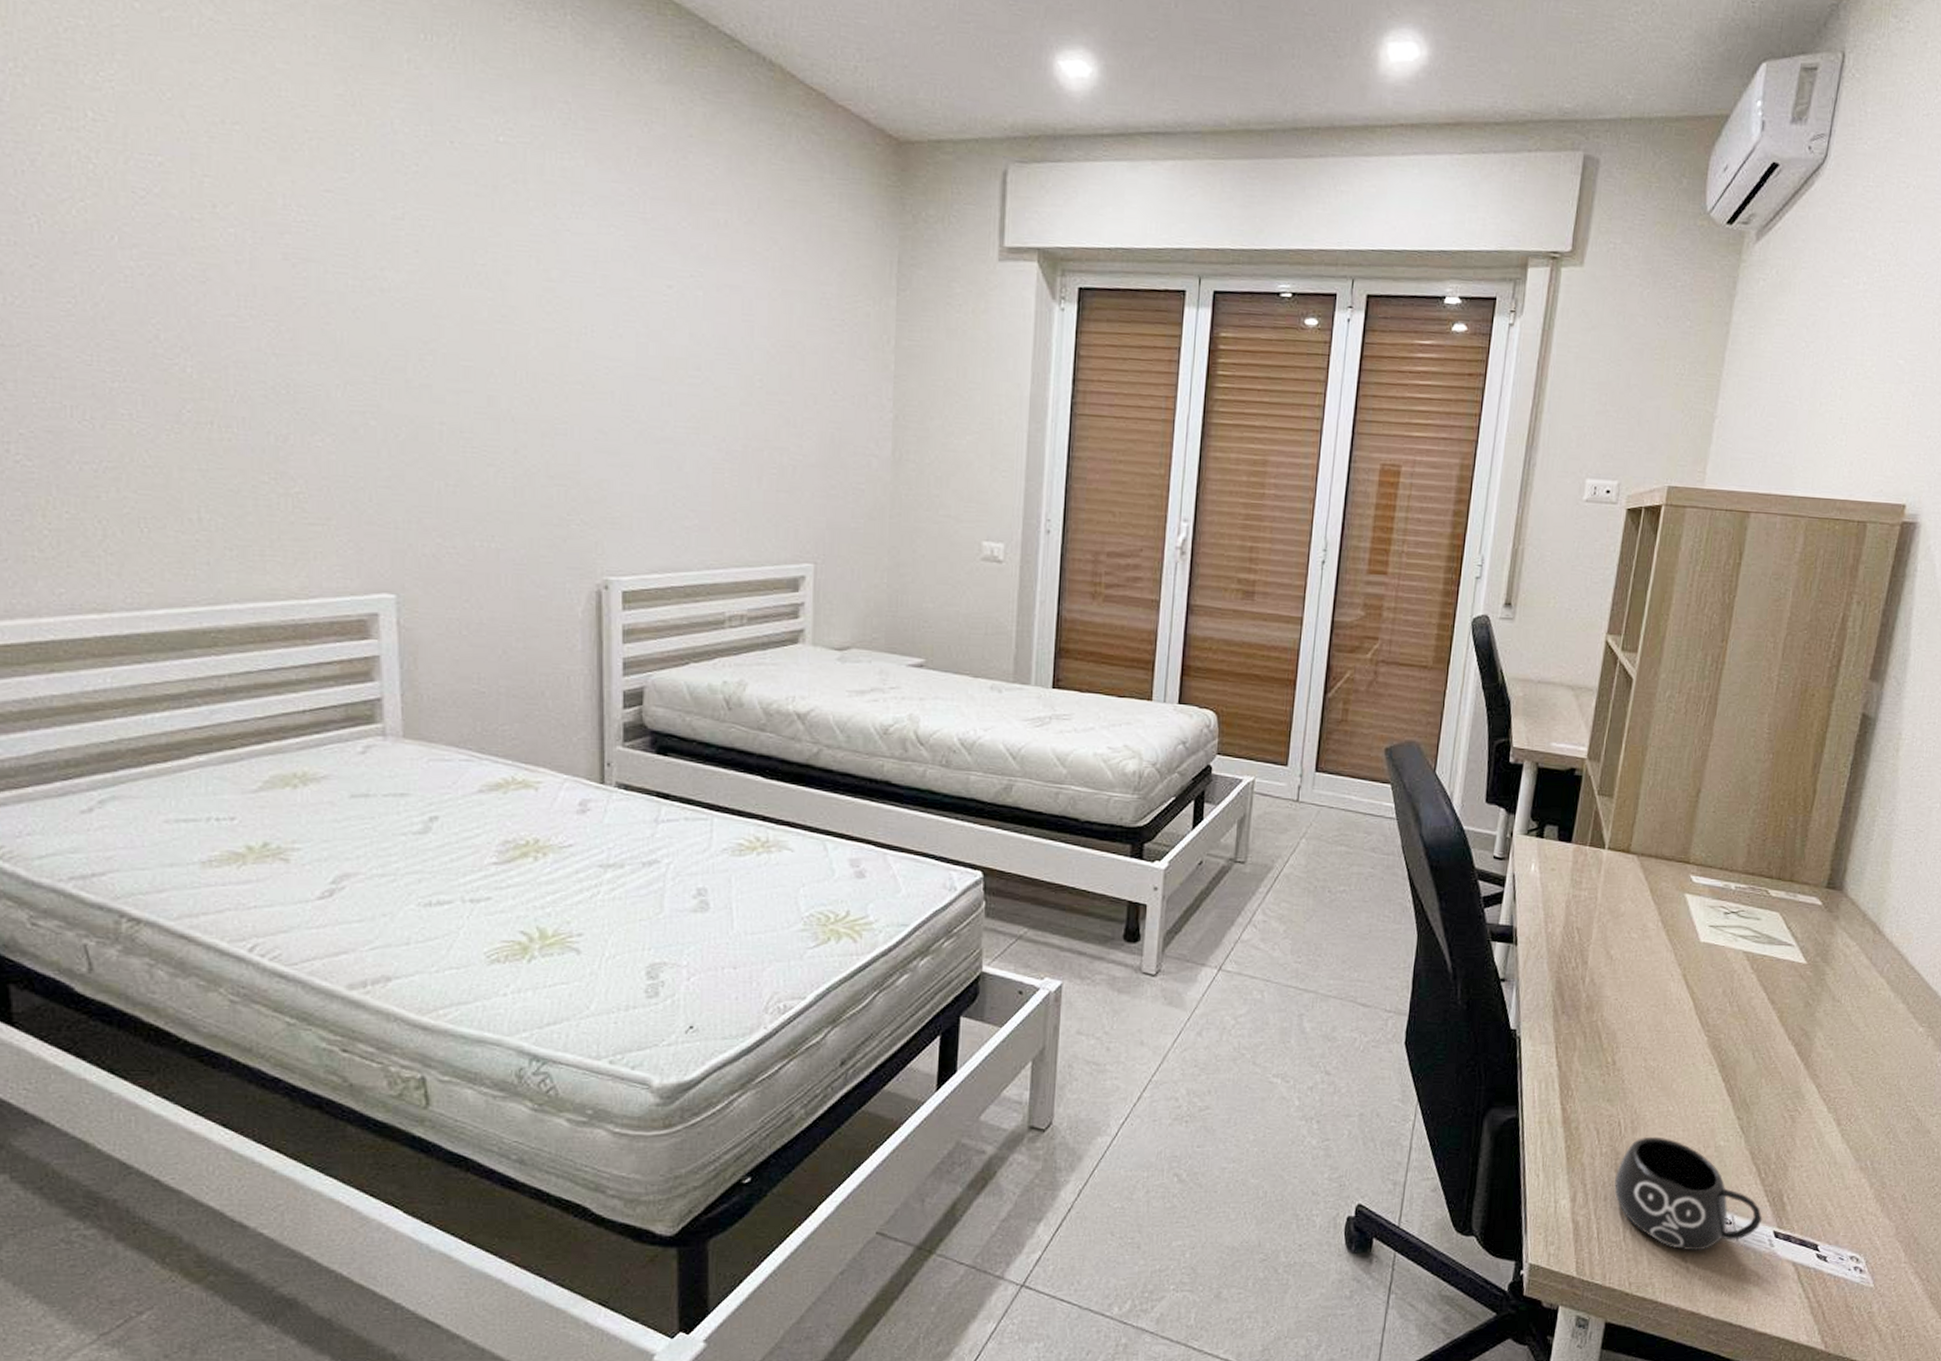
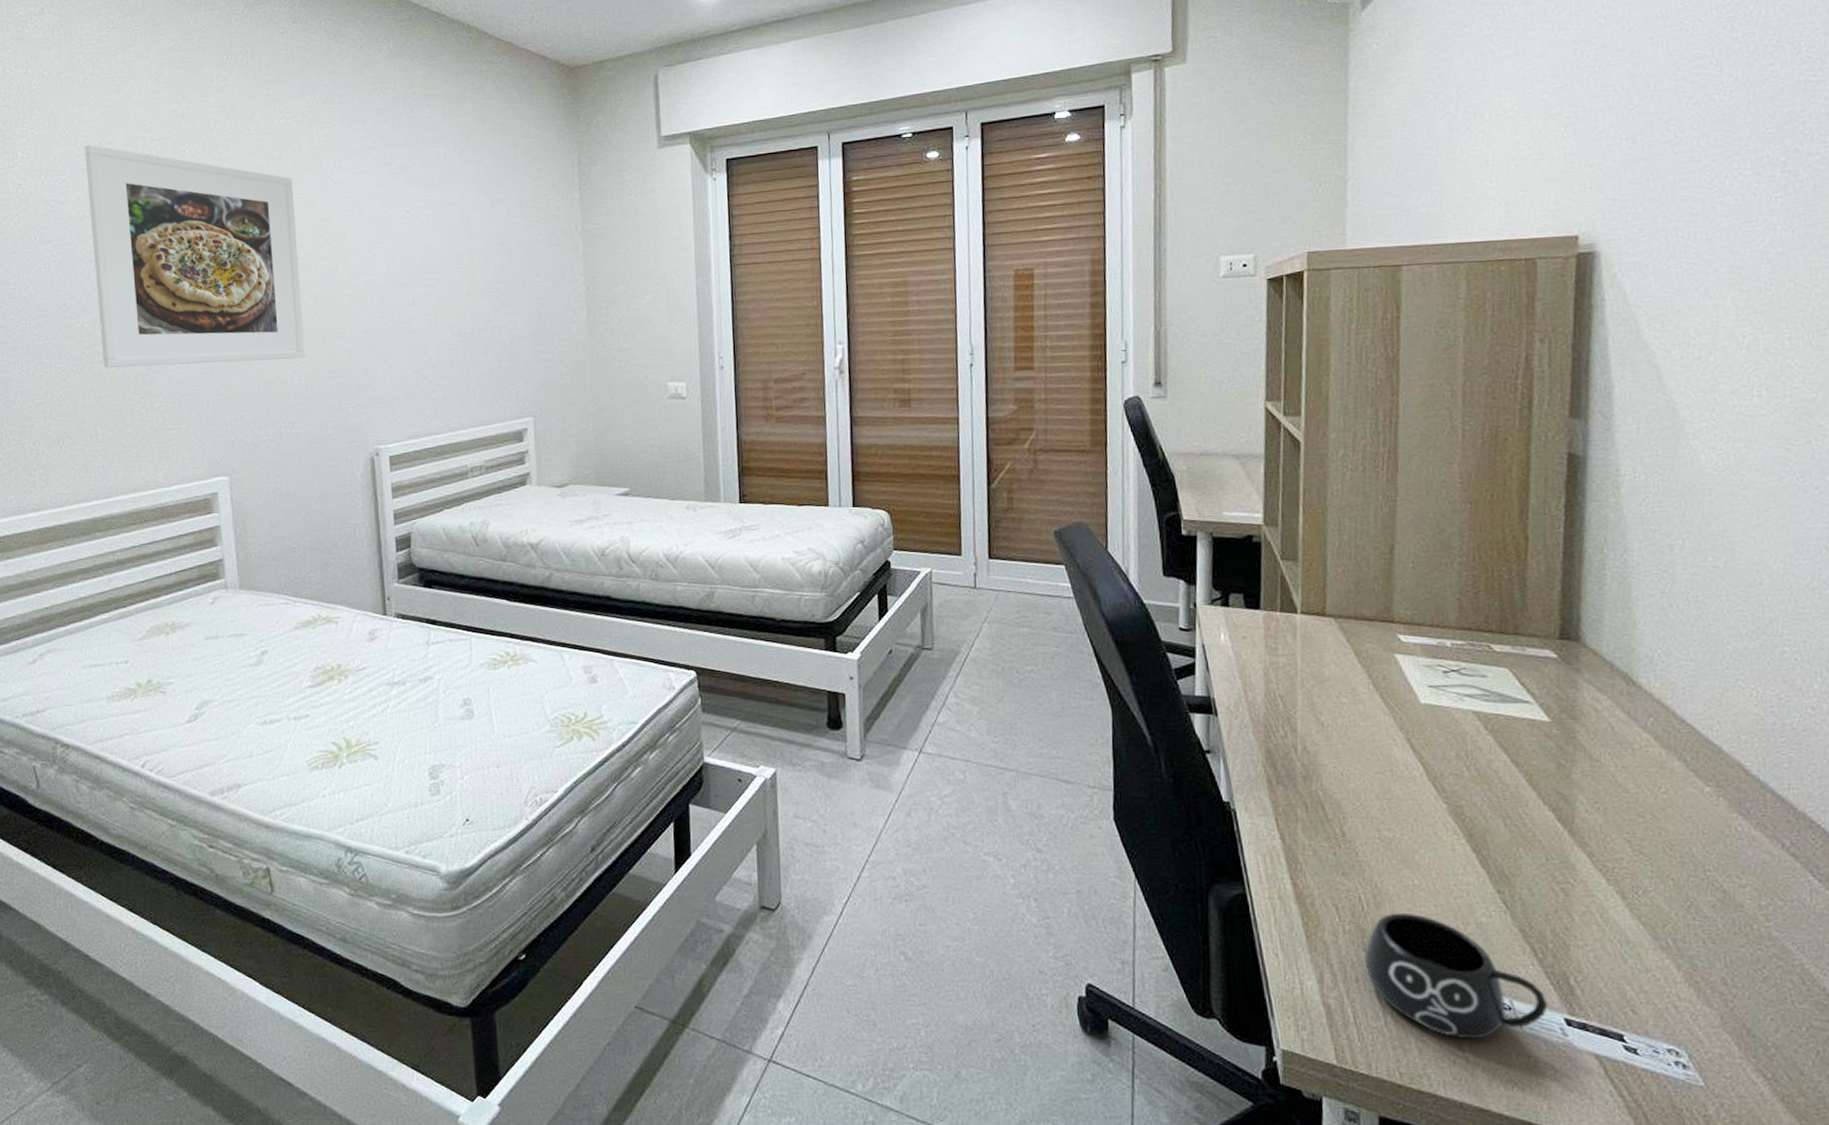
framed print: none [196,120,514,455] -> present [84,145,305,368]

